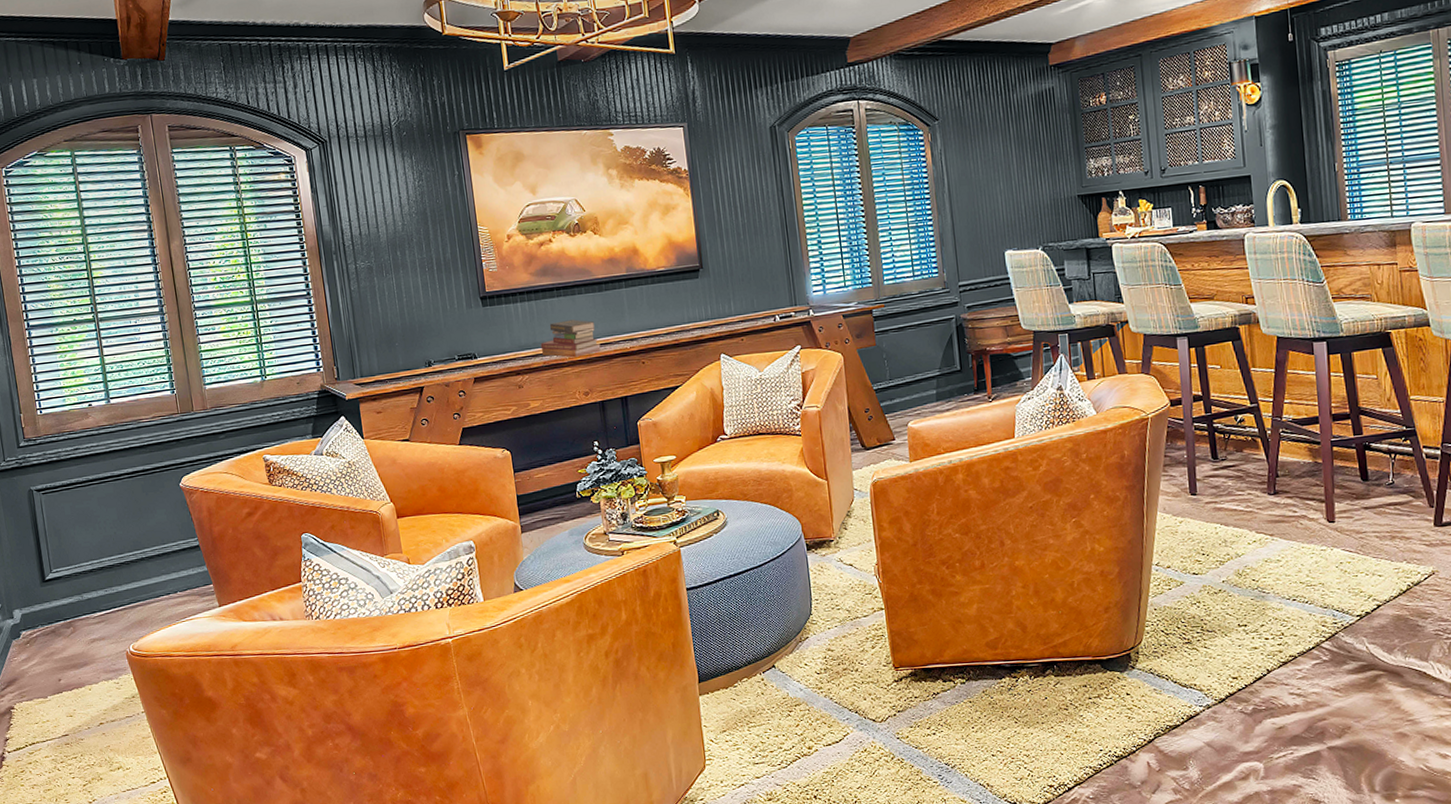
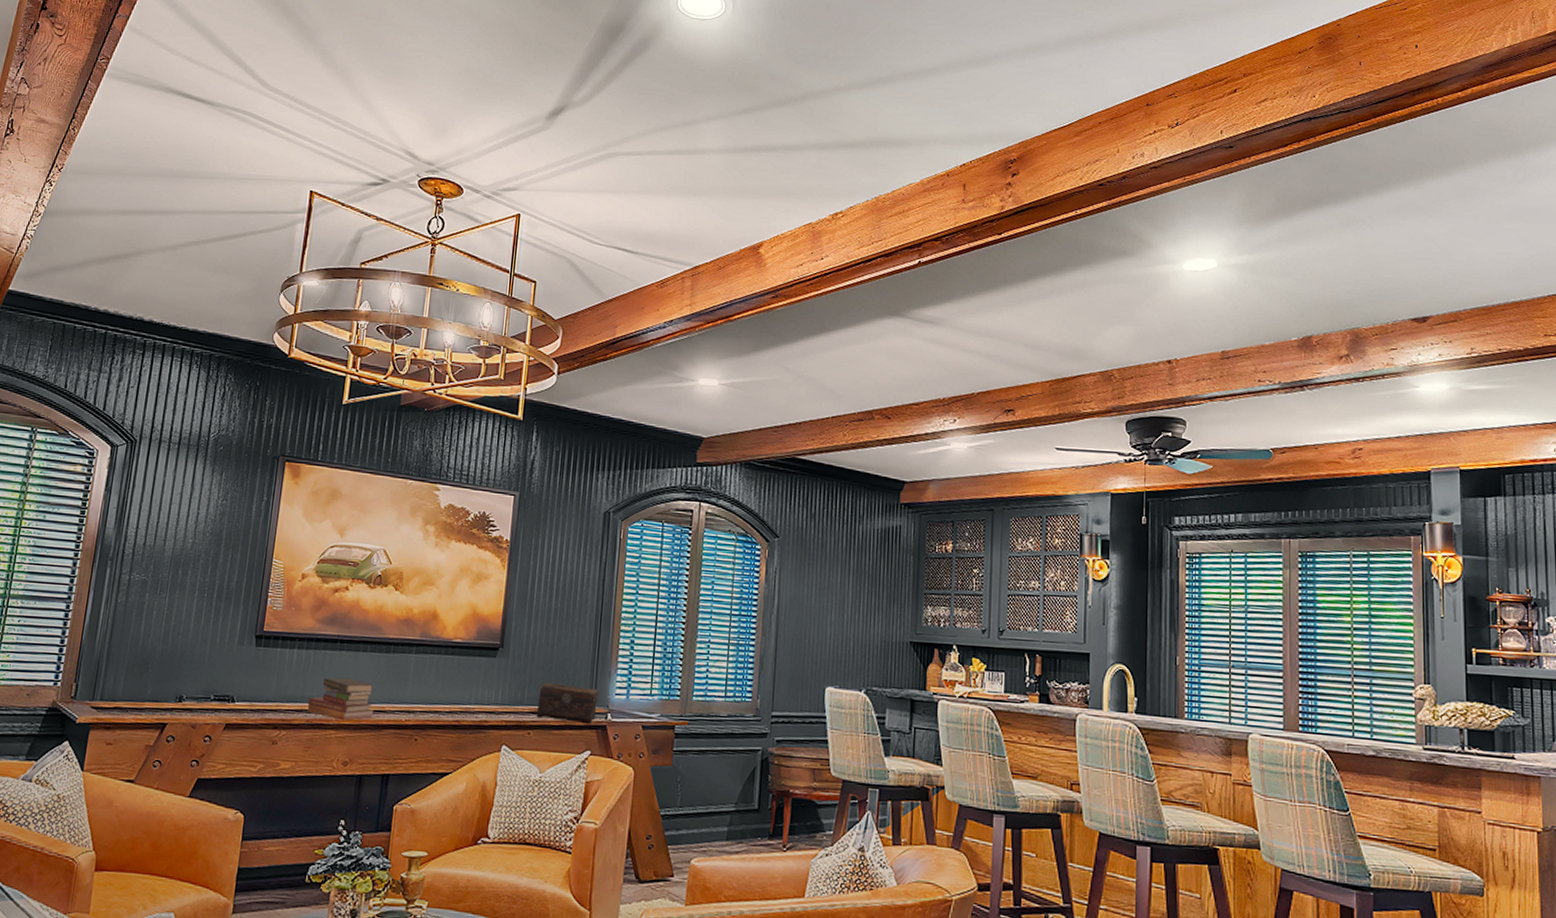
decorative box: none [743,290,799,325] -> present [536,683,598,725]

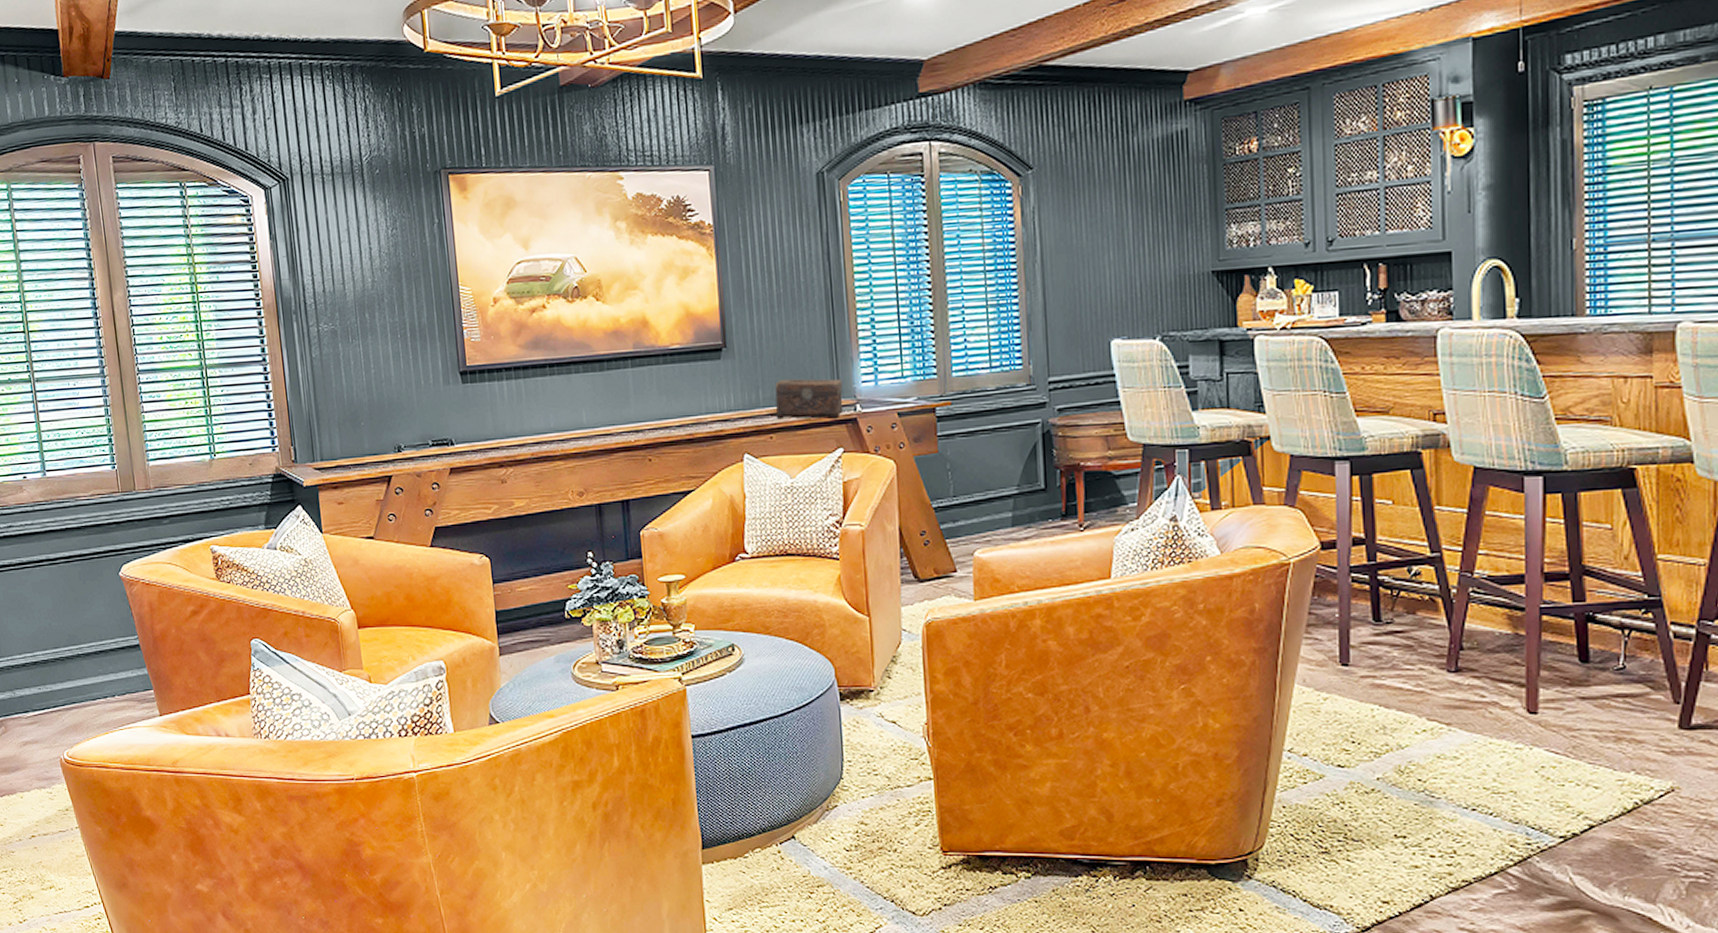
books: present [307,677,374,721] -> none [528,403,600,450]

